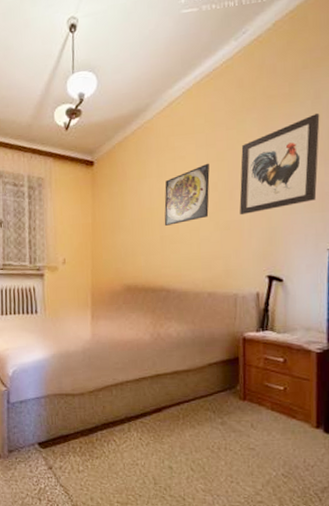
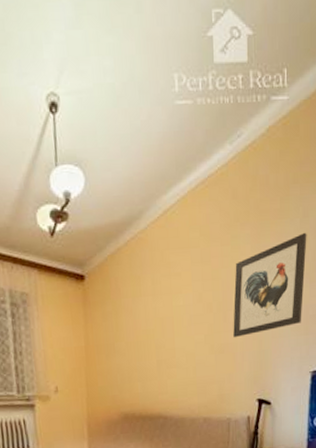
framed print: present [164,163,210,226] -> none [160,281,205,349]

